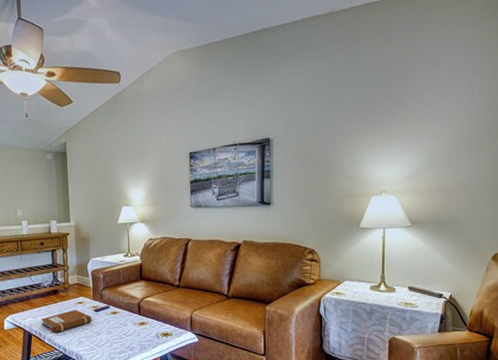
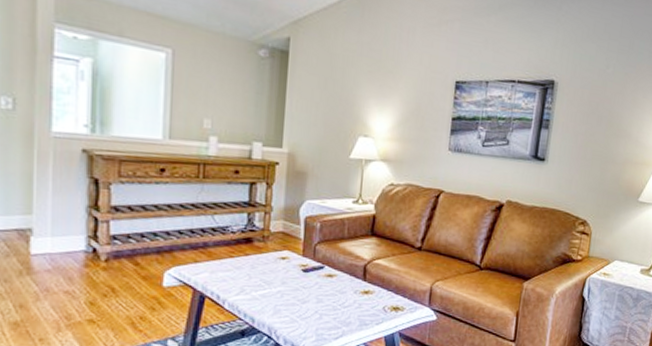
notebook: present [41,309,92,333] -> none [221,266,297,297]

